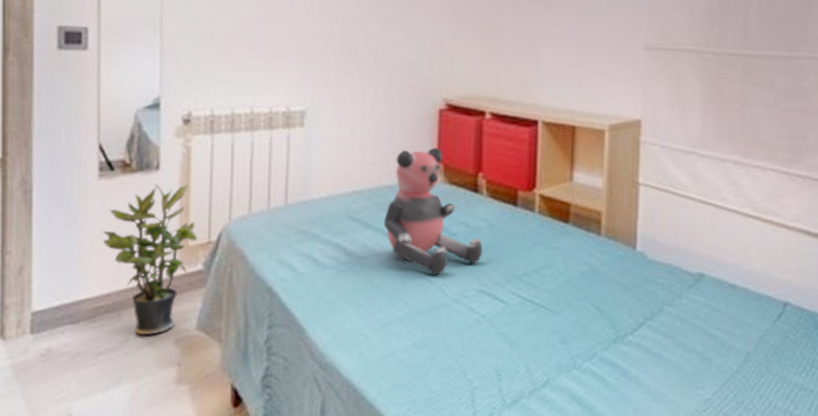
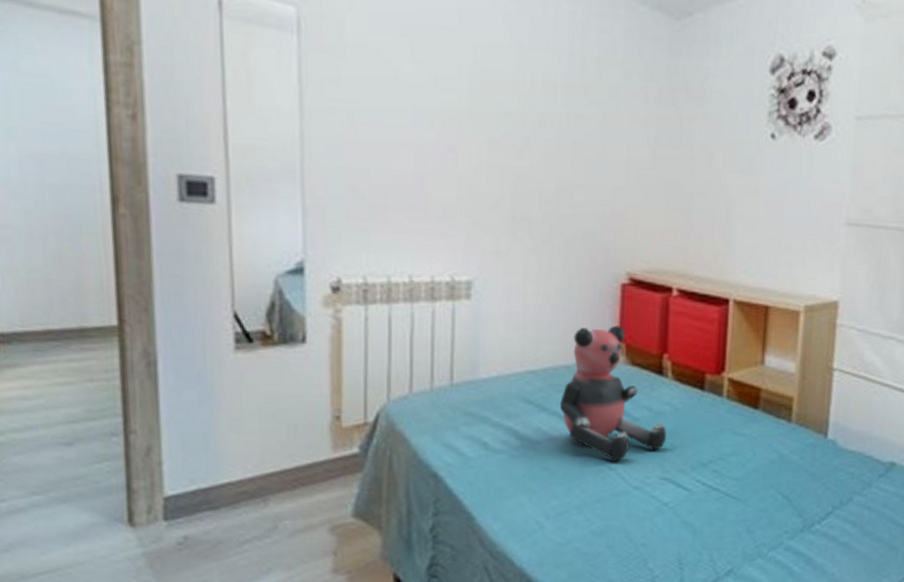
potted plant: present [102,183,198,336] -> none [242,357,352,523]

